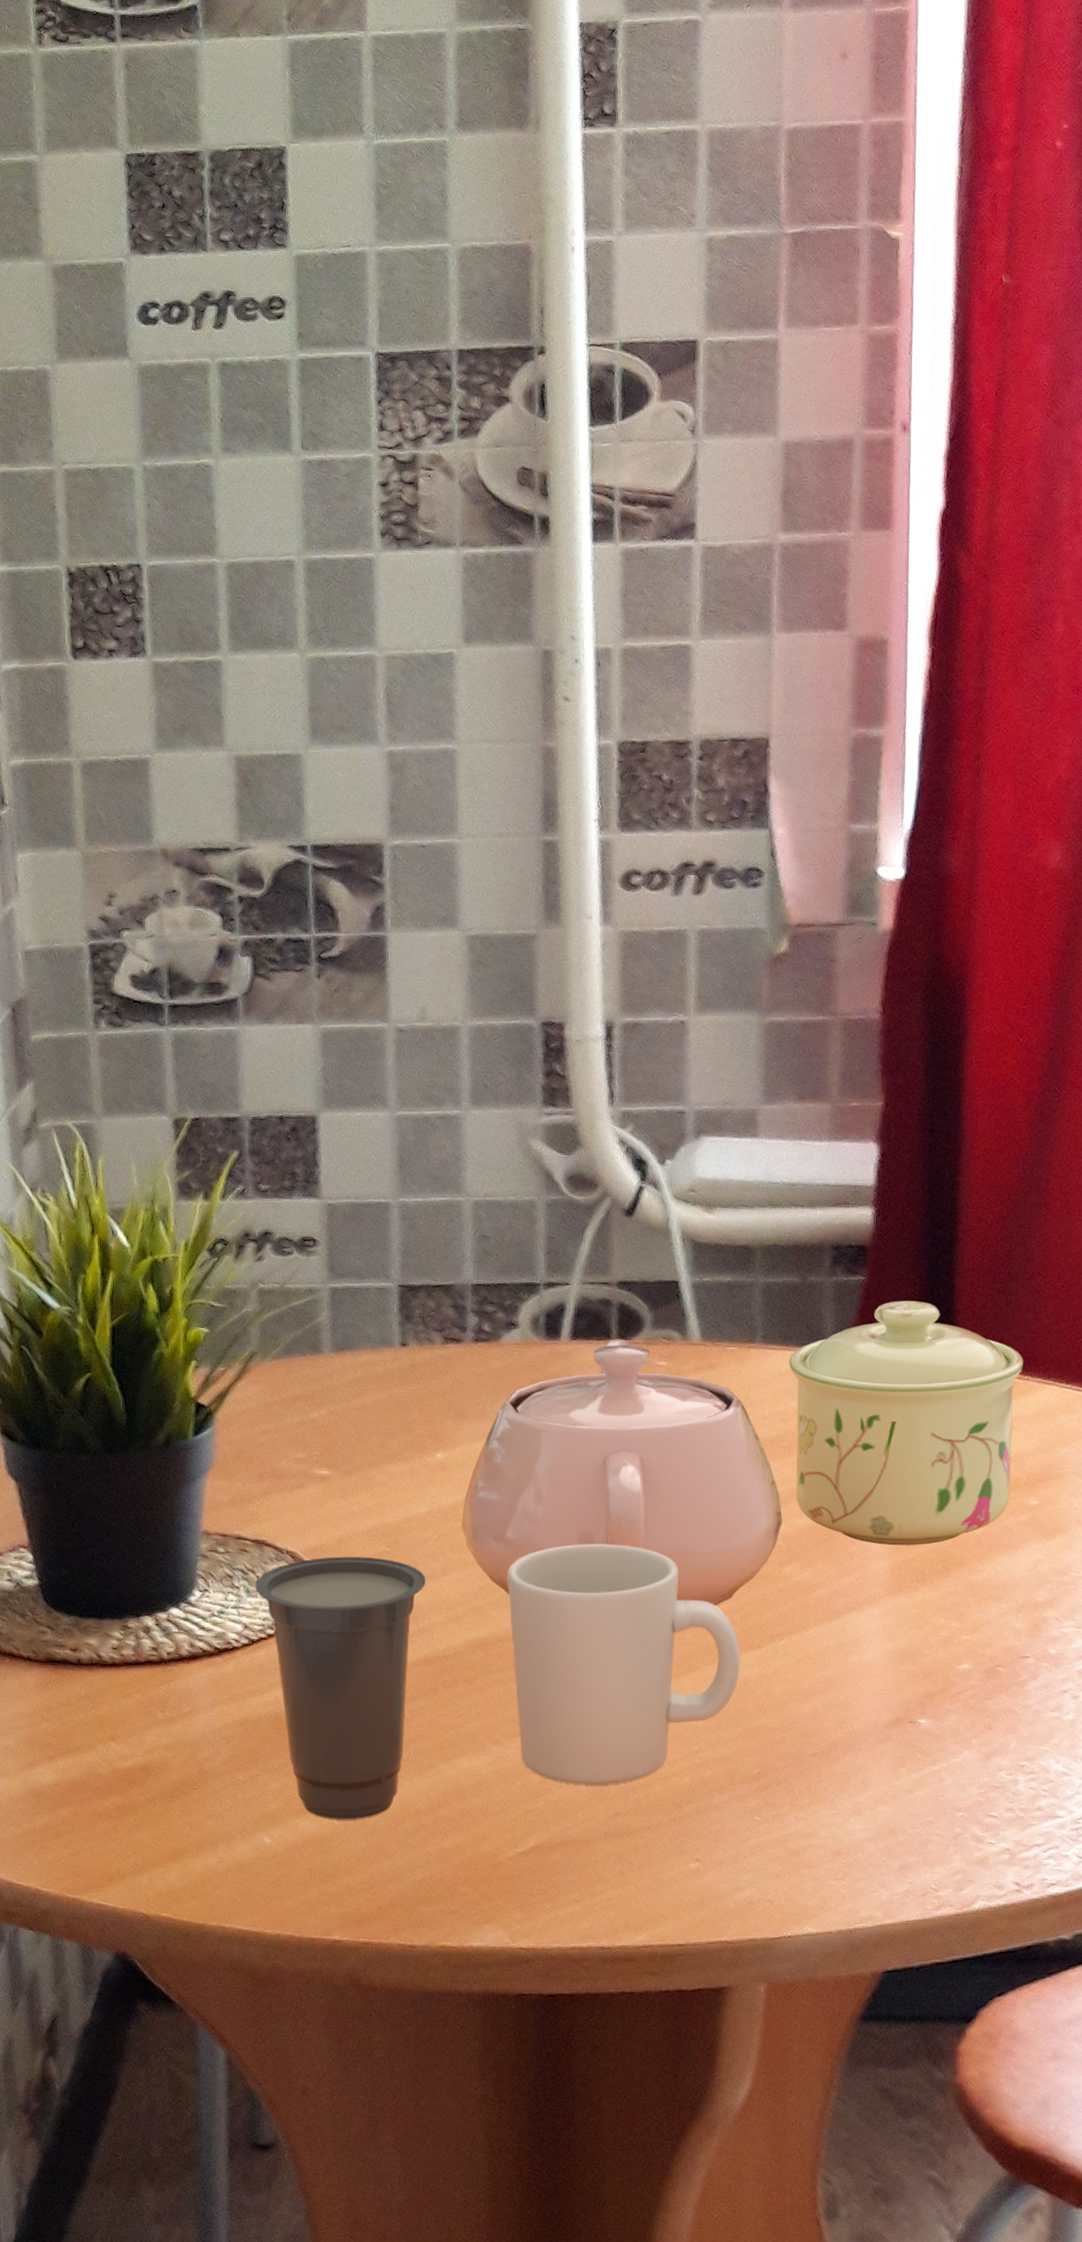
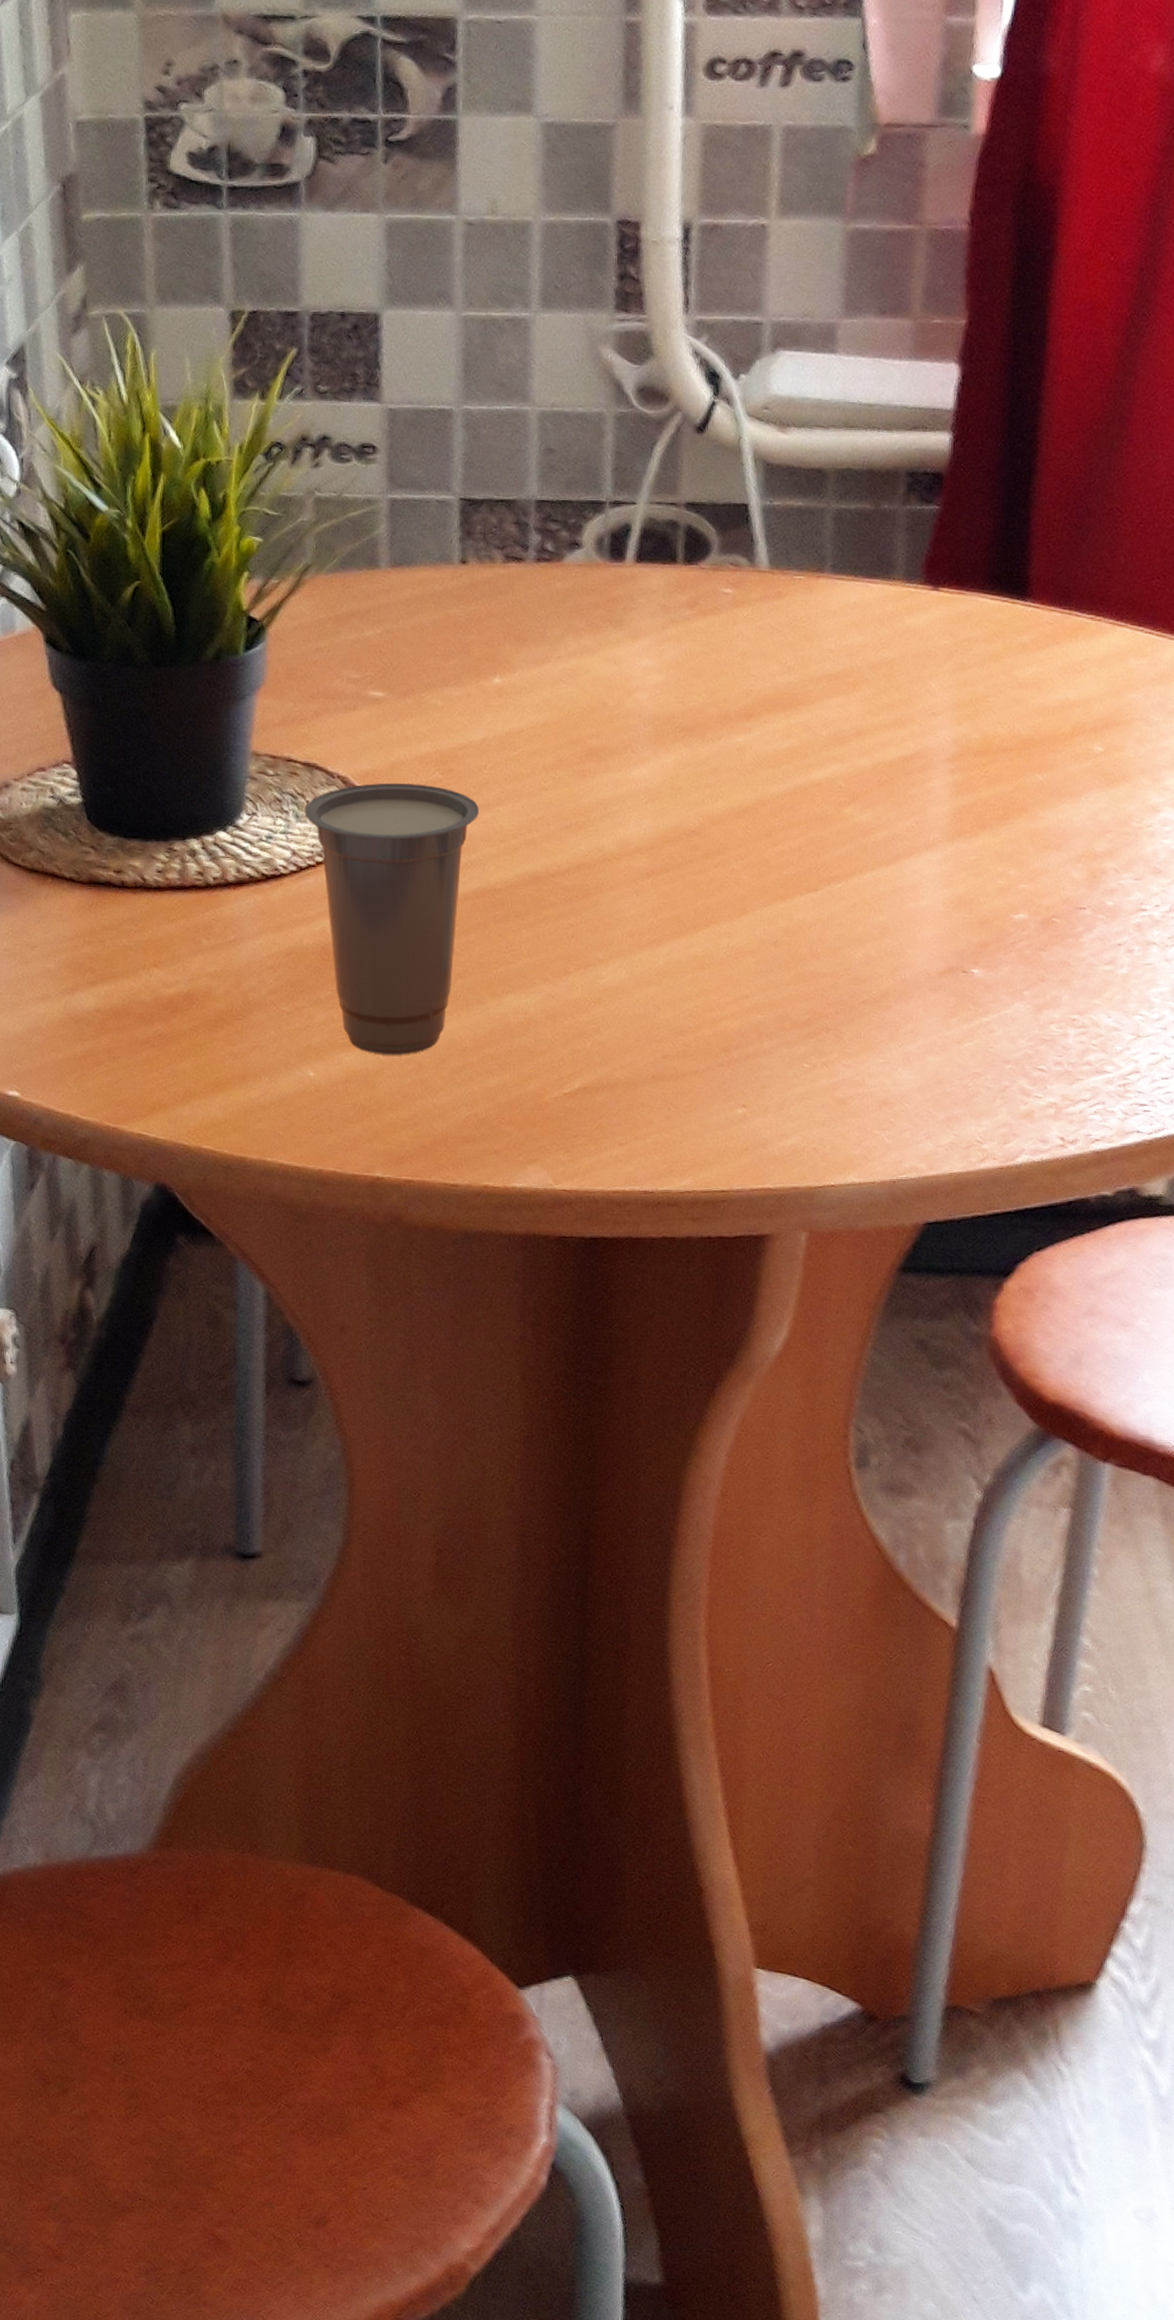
teapot: present [461,1338,783,1606] -> none [516,563,844,847]
mug: present [508,1544,741,1785] -> none [563,778,796,1026]
sugar bowl: present [789,1300,1024,1546] -> none [858,533,1097,789]

